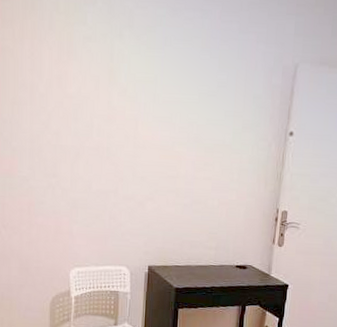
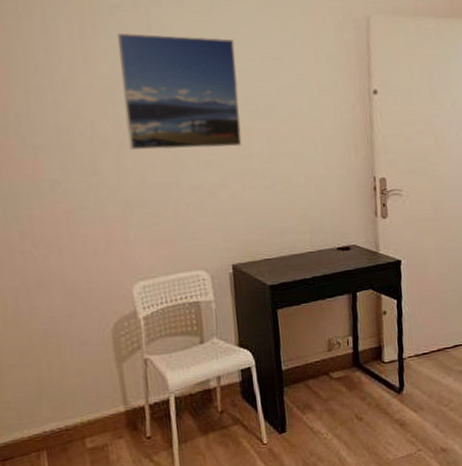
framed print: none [83,60,178,168] -> present [118,33,242,150]

